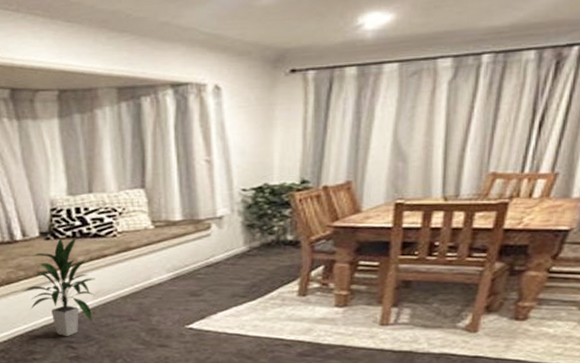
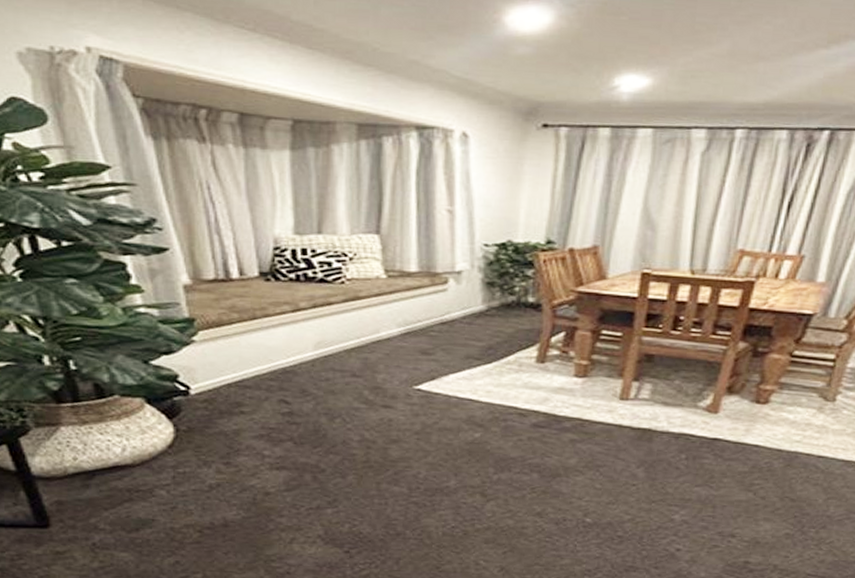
indoor plant: present [21,235,95,336] -> none [232,278,318,389]

